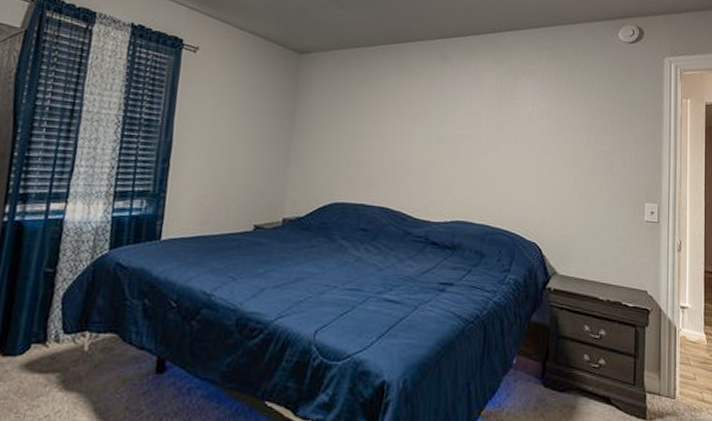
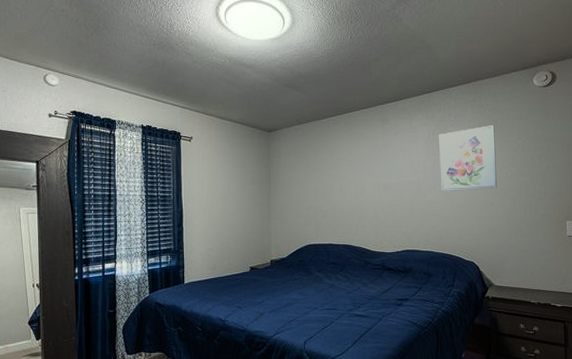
wall art: none [505,79,572,155] -> present [439,125,497,191]

